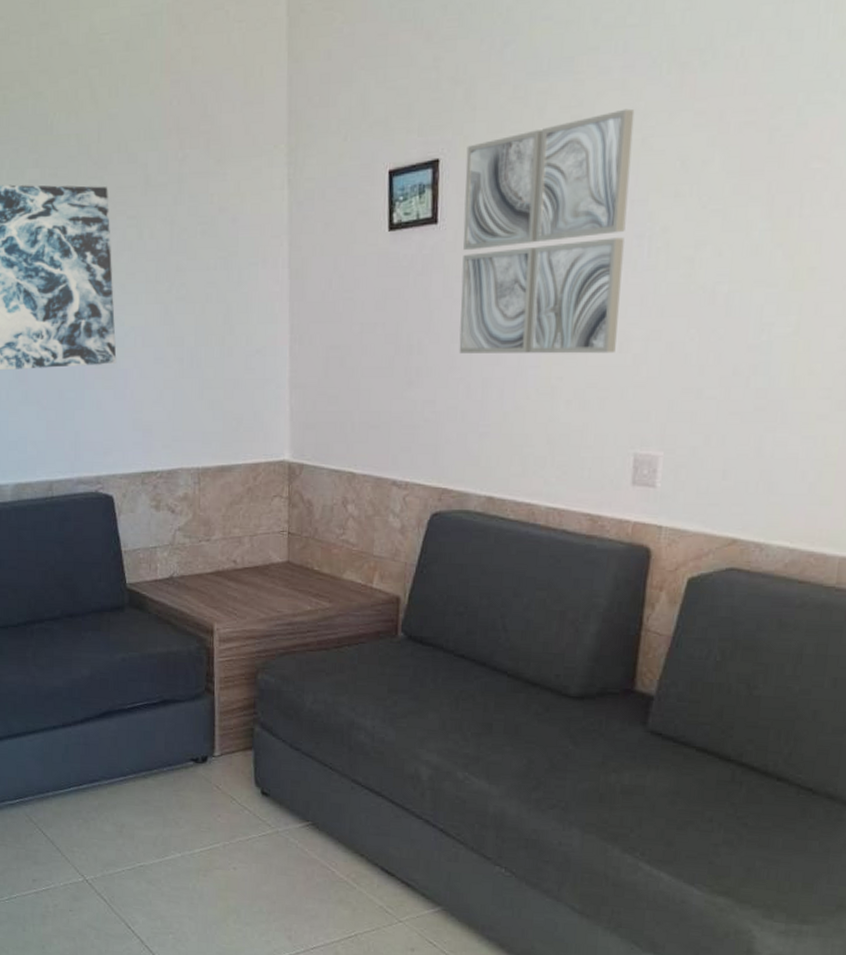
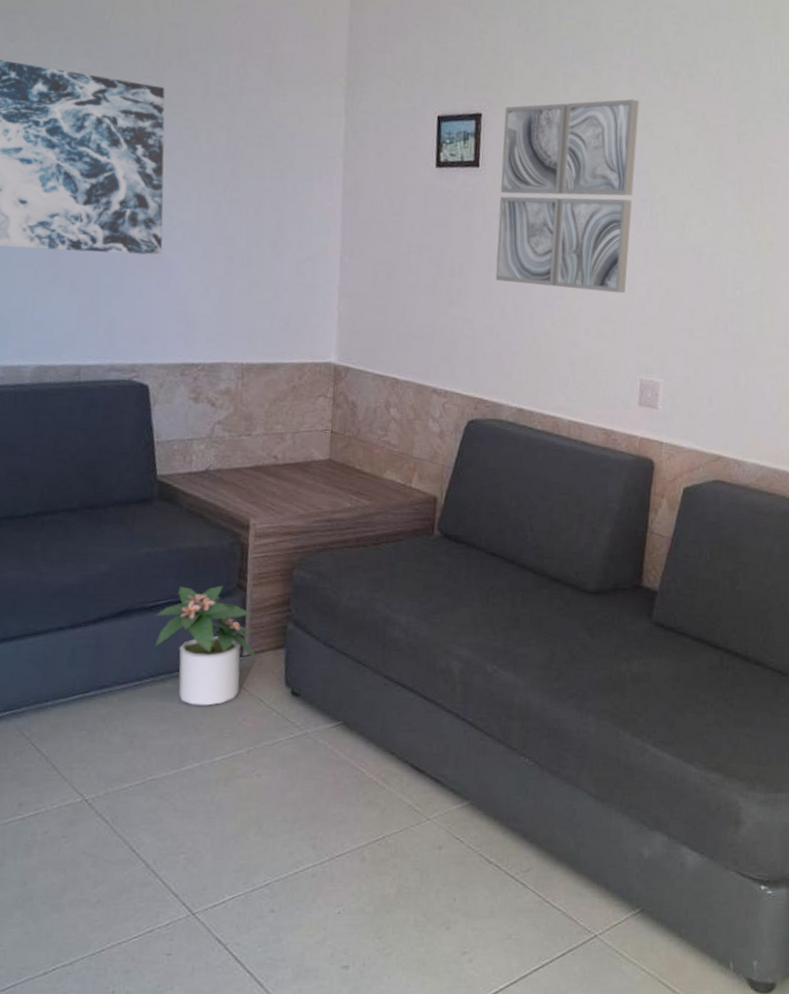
potted plant: none [133,689,228,802] -> present [155,585,258,706]

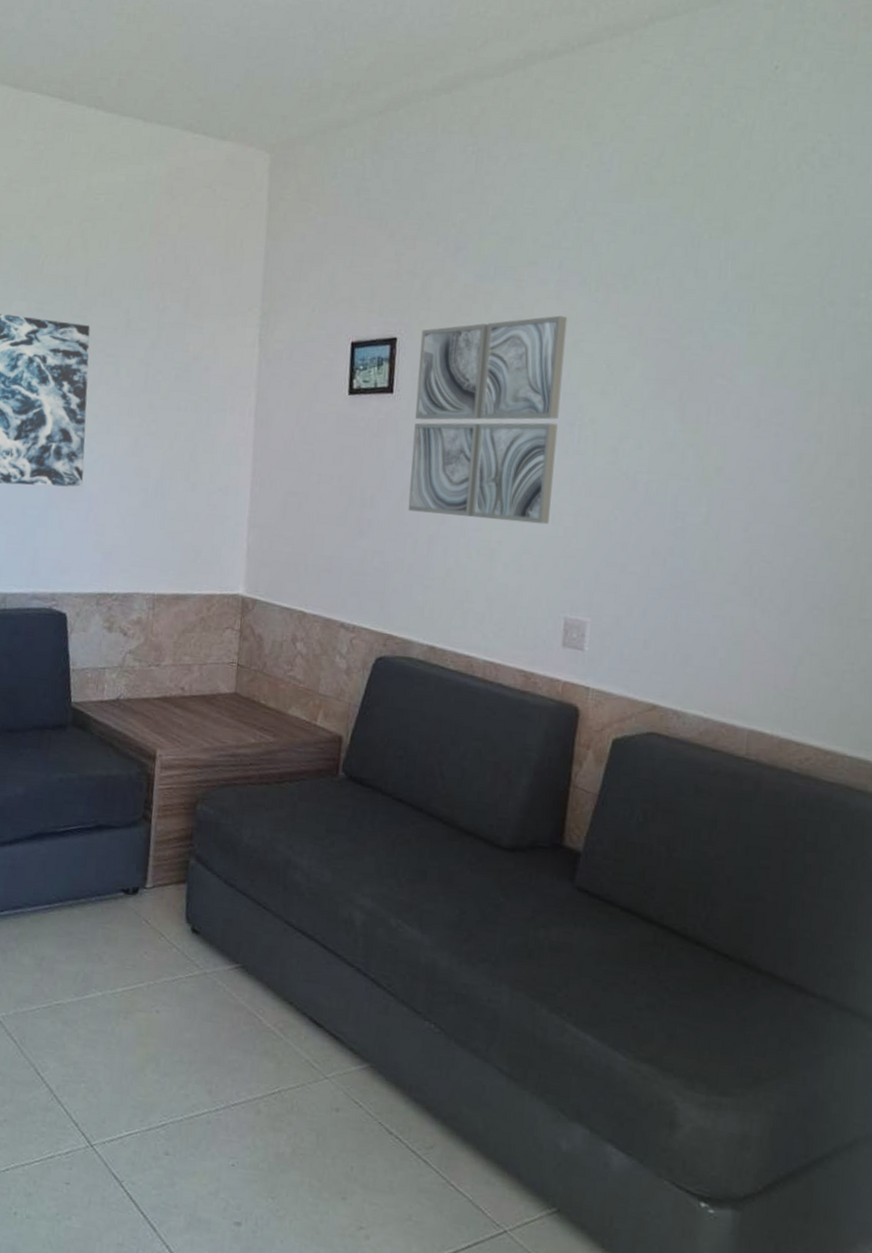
potted plant: present [155,585,258,706] -> none [64,813,160,936]

